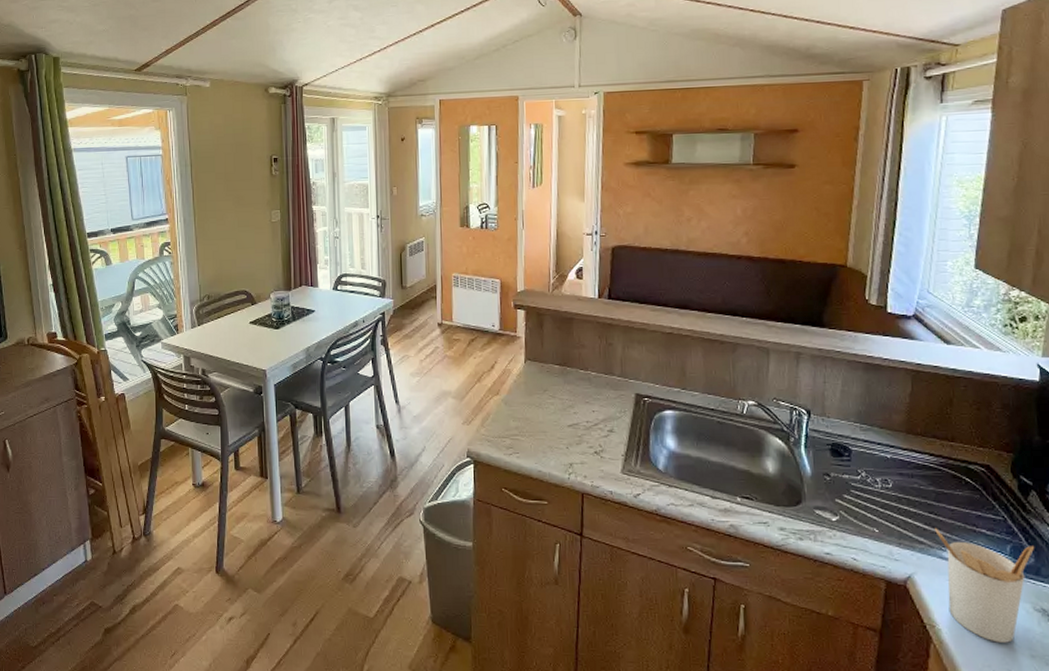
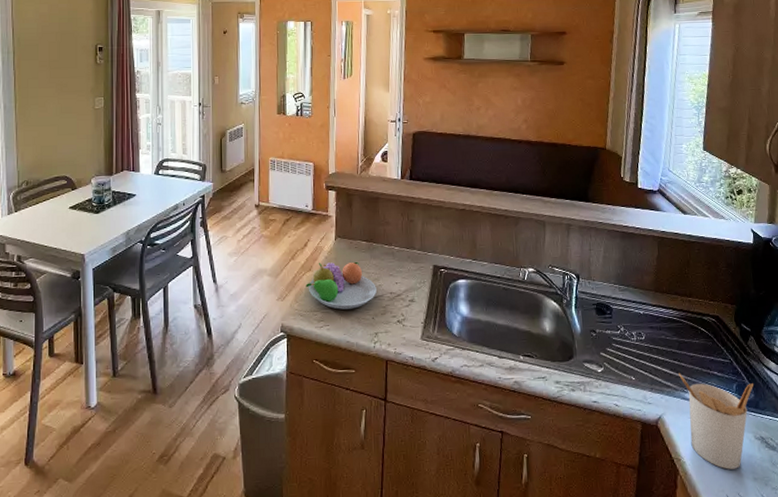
fruit bowl: none [493,386,571,437] -> present [305,261,377,310]

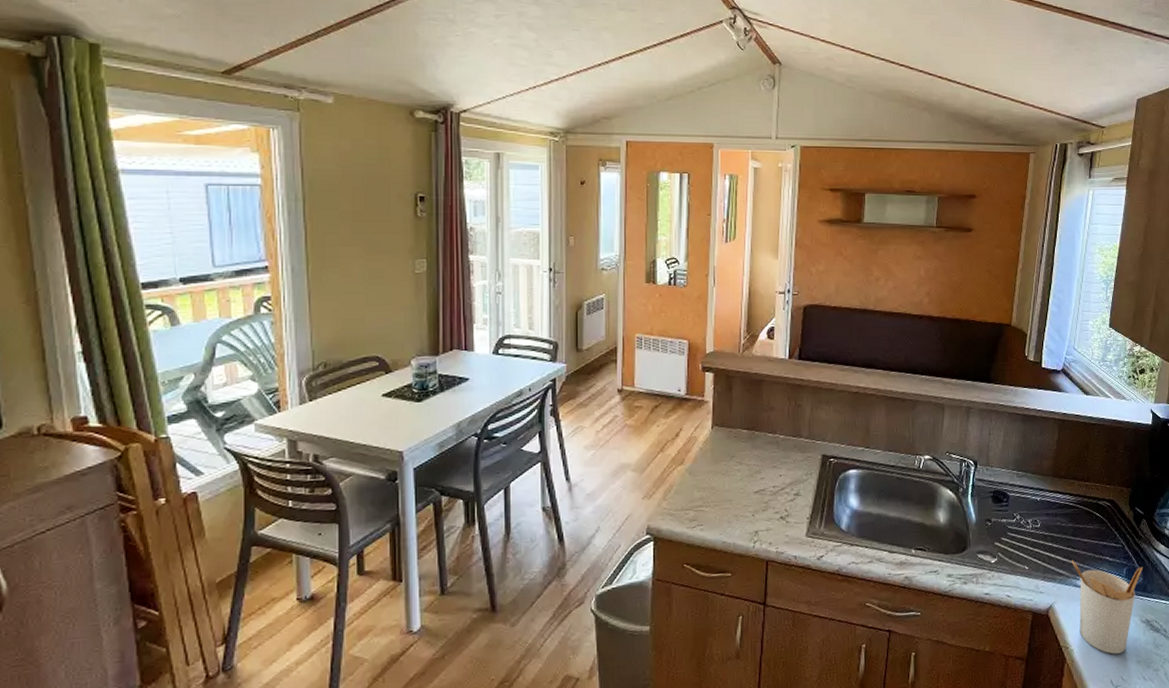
fruit bowl: present [305,261,377,310] -> none [676,452,758,507]

